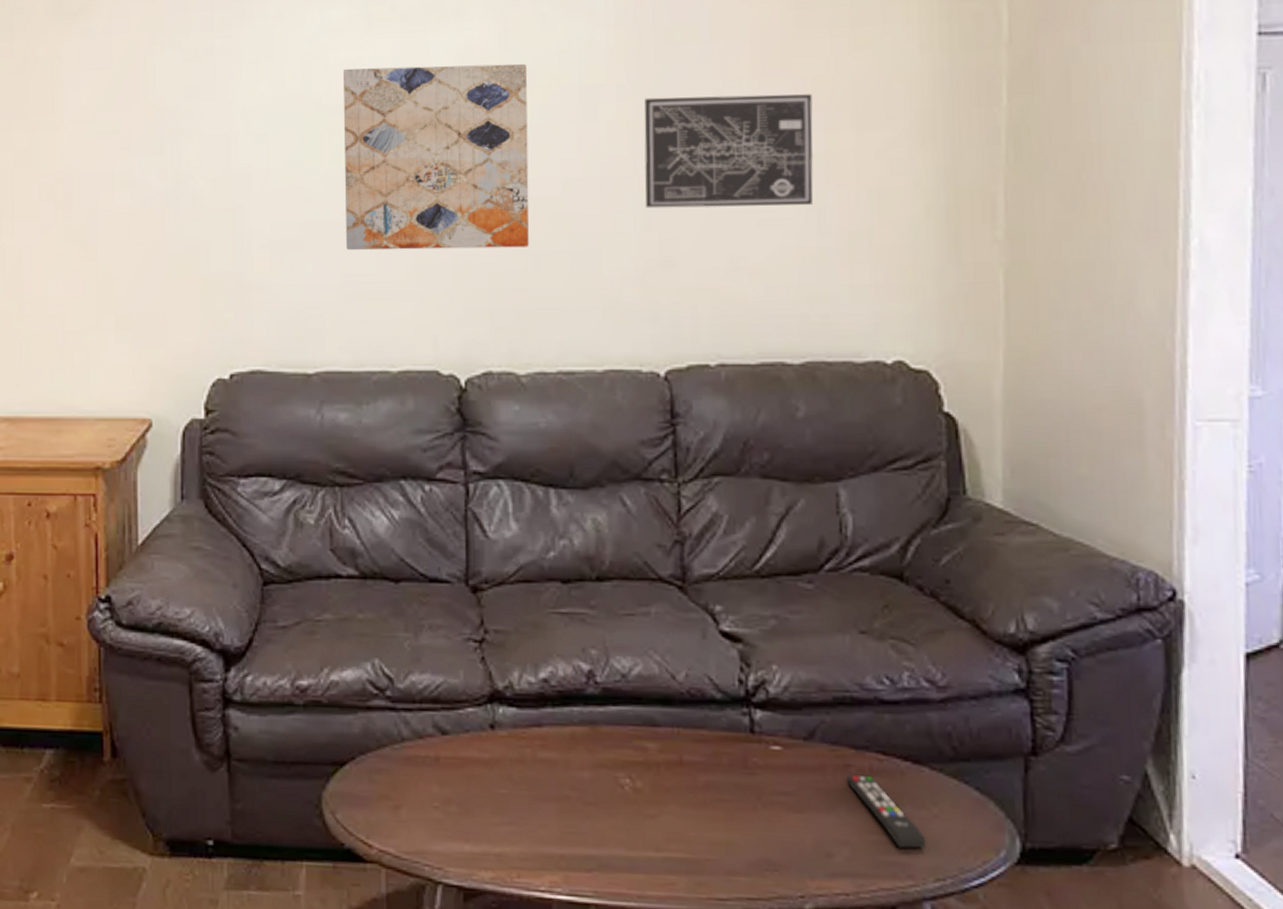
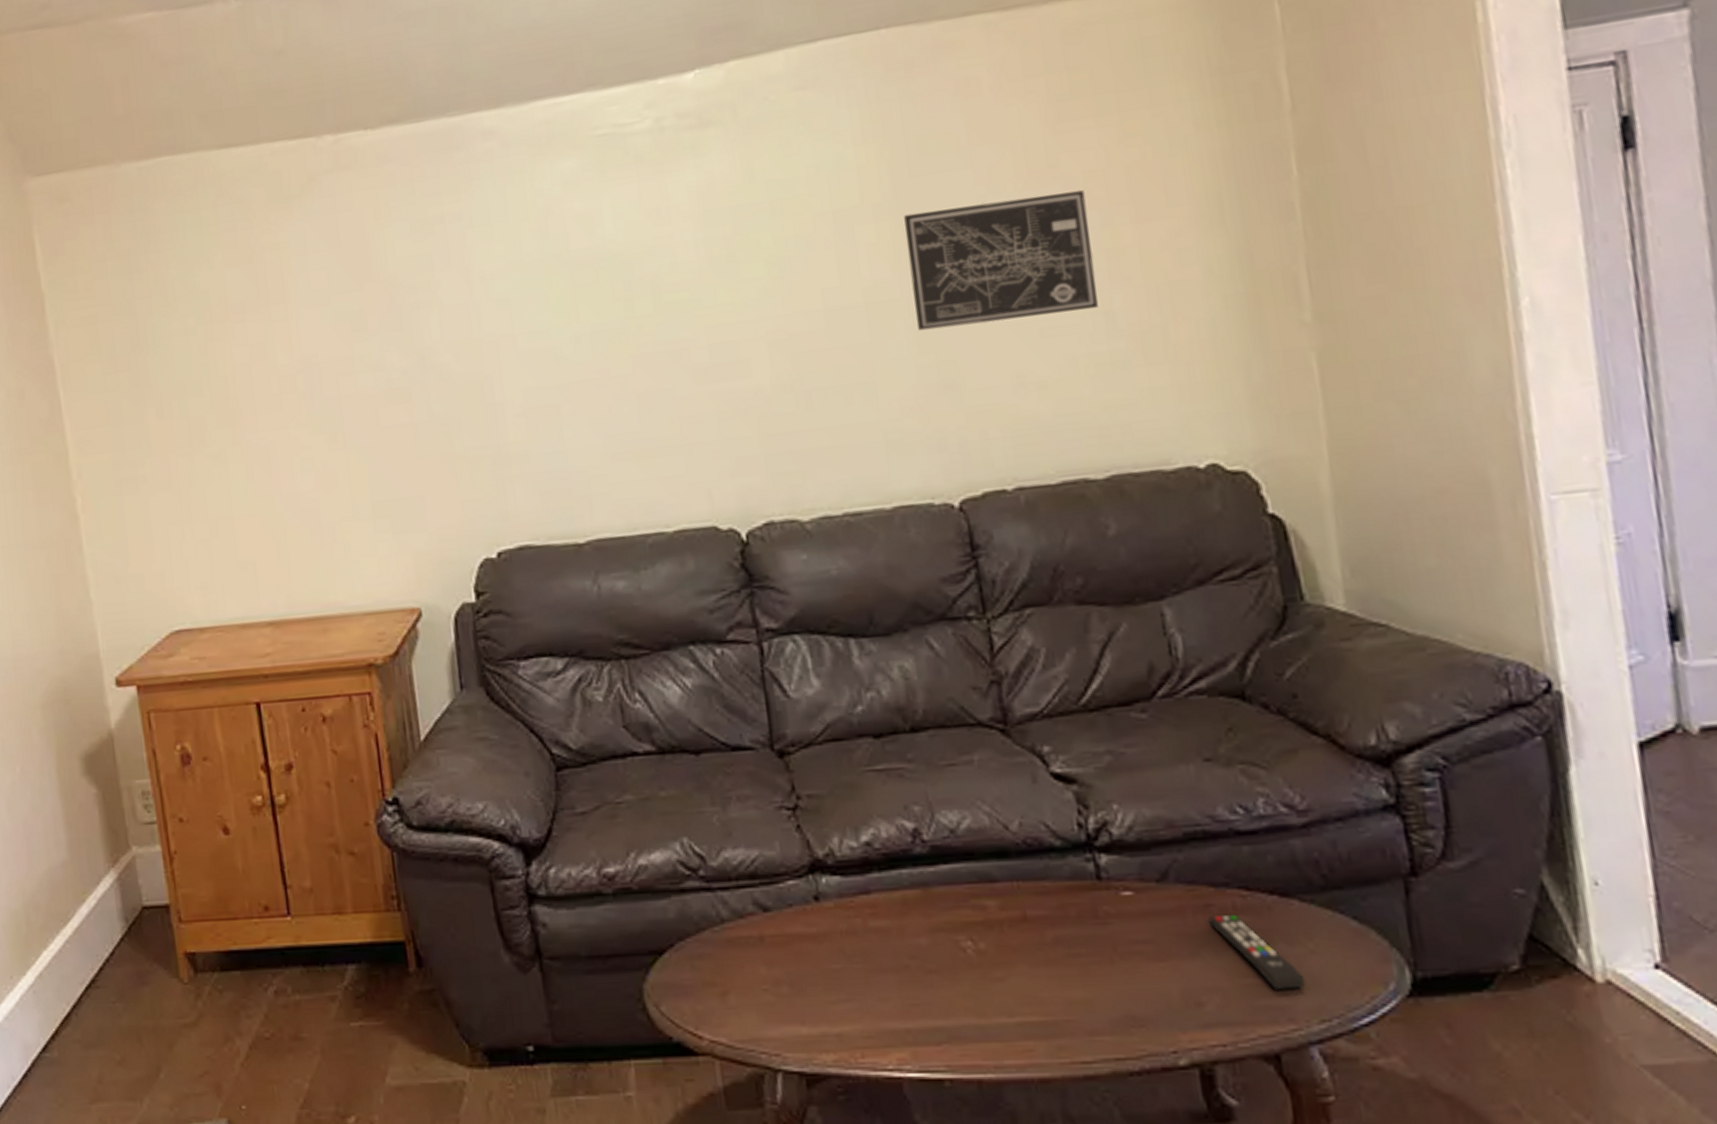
wall art: present [344,63,530,251] -> none [581,193,798,409]

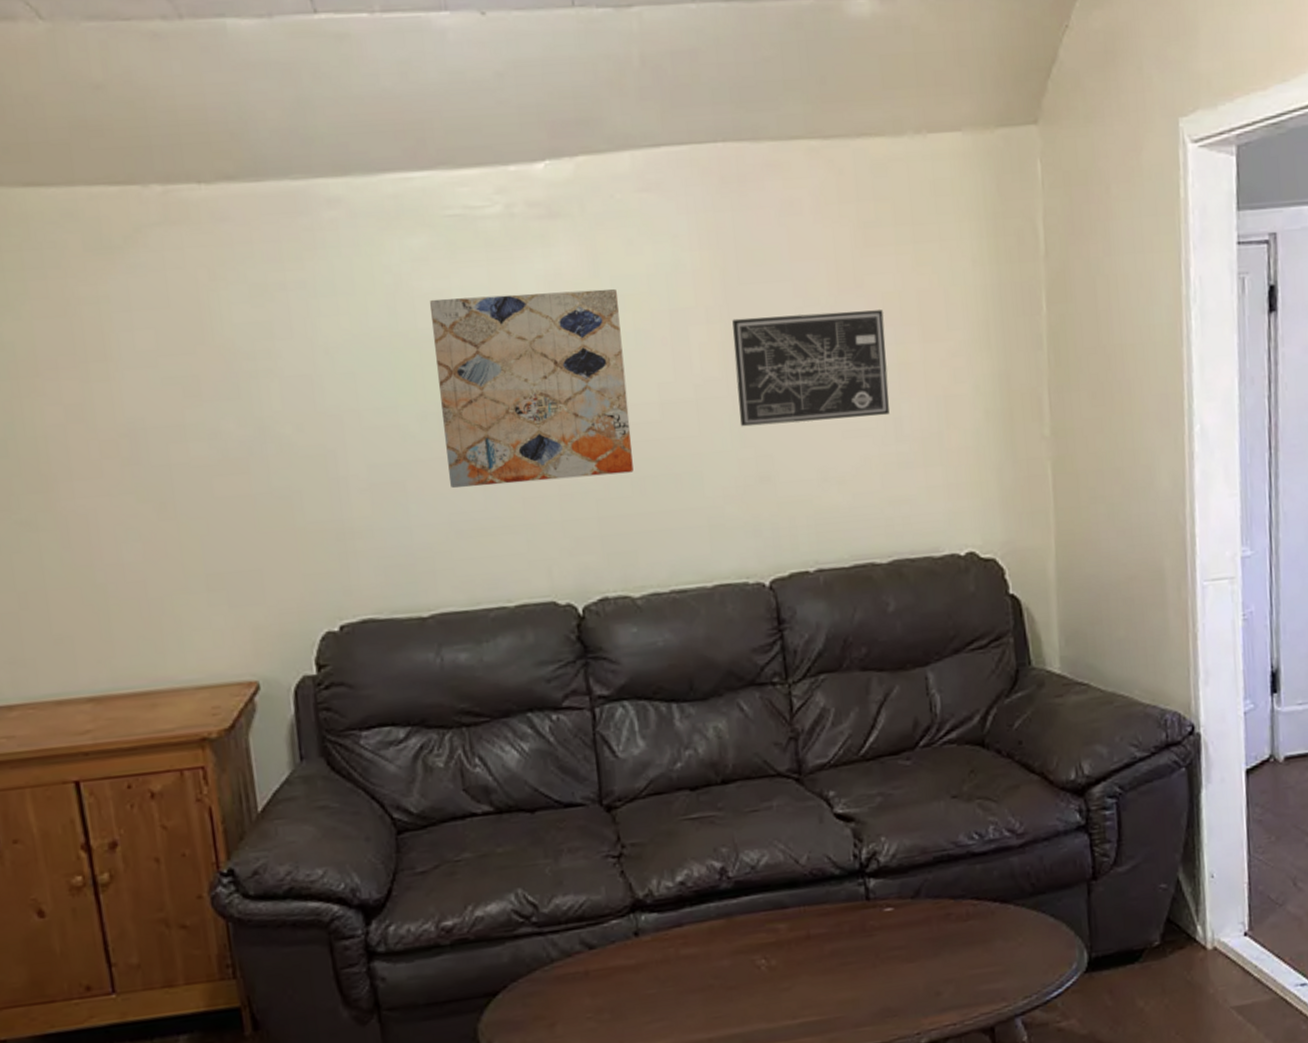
wall art: none [581,193,798,409] -> present [430,288,634,488]
remote control: present [1208,913,1306,990] -> none [948,919,1015,977]

